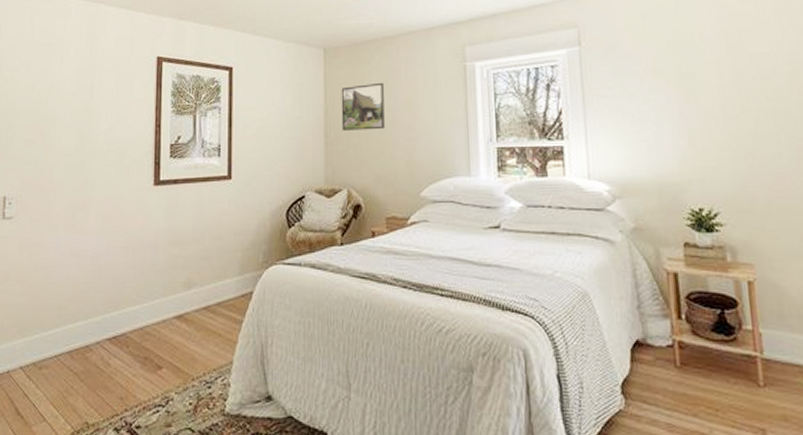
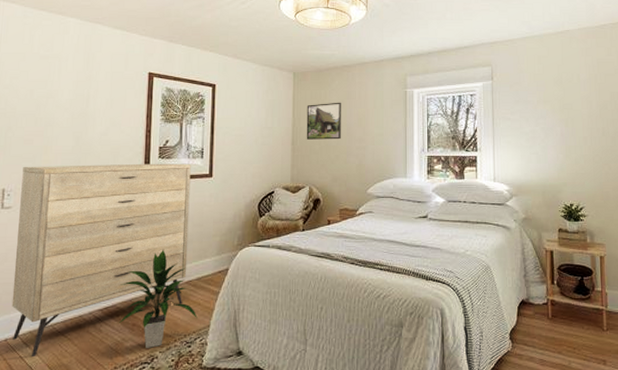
dresser: none [14,163,207,394] -> present [11,163,191,358]
indoor plant: none [130,267,218,388] -> present [119,249,198,348]

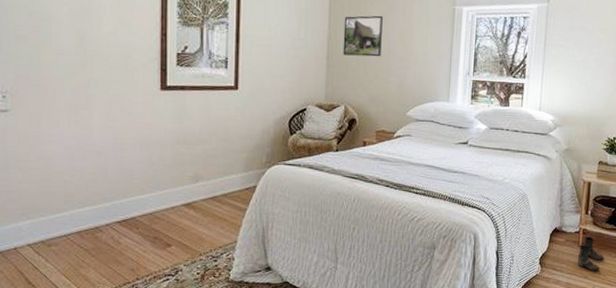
dresser: present [11,163,191,358] -> none [18,66,214,267]
indoor plant: present [119,249,198,348] -> none [139,163,224,261]
boots: none [549,308,577,345] -> present [577,237,604,271]

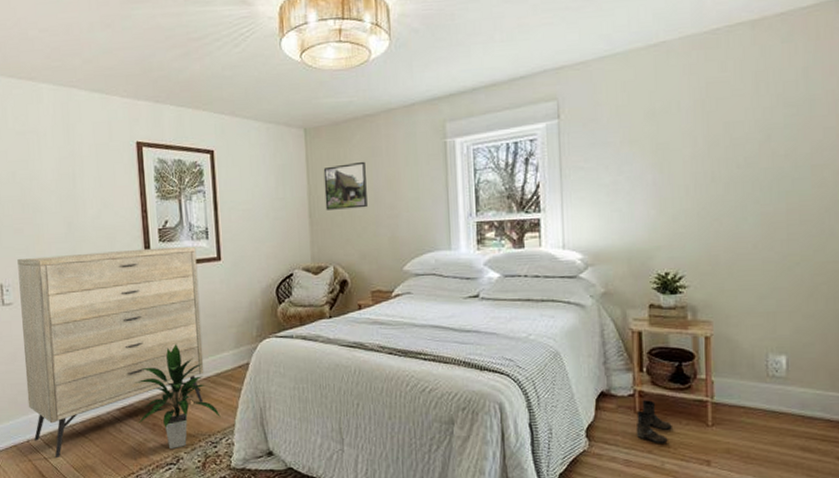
dresser: none [18,66,214,267] -> present [17,246,205,459]
indoor plant: none [139,163,224,261] -> present [135,343,221,449]

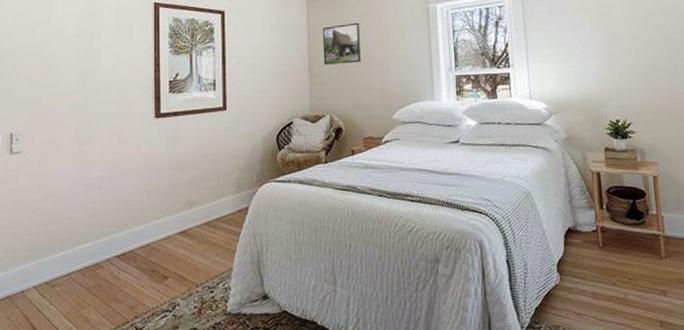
dresser: present [17,246,205,459] -> none [26,97,205,309]
indoor plant: present [135,343,221,449] -> none [136,189,219,295]
boots: present [636,400,672,443] -> none [600,235,631,276]

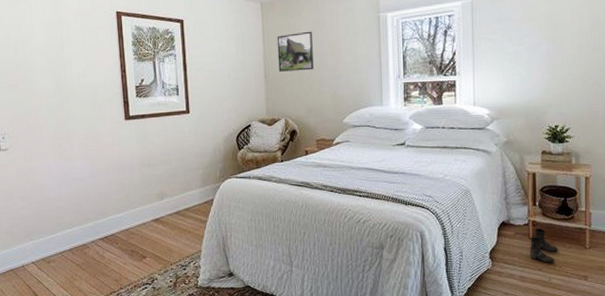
boots: none [600,235,631,276] -> present [529,228,558,263]

